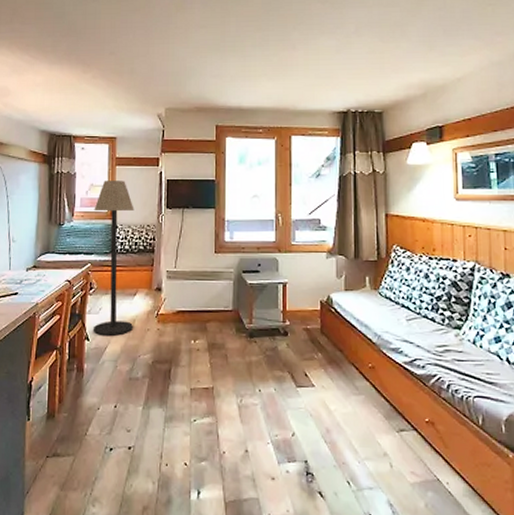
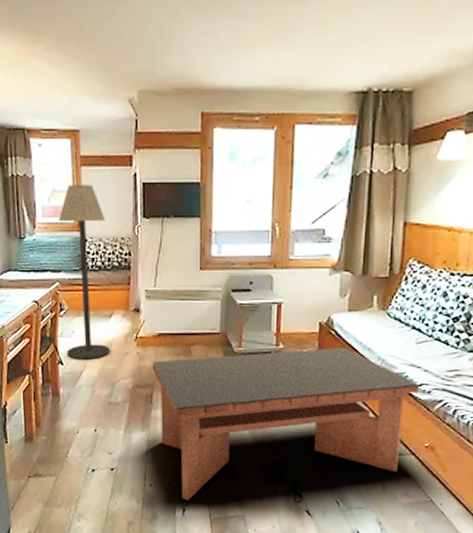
coffee table: none [171,324,413,481] -> present [152,347,419,500]

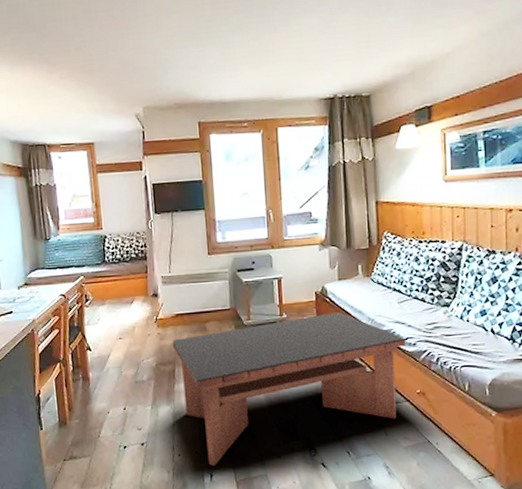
floor lamp: present [58,185,110,360] -> none [79,188,133,345]

